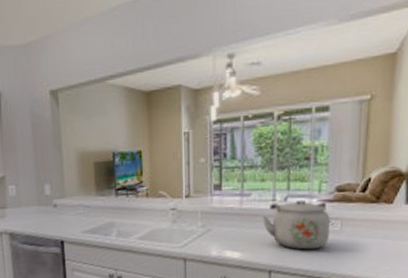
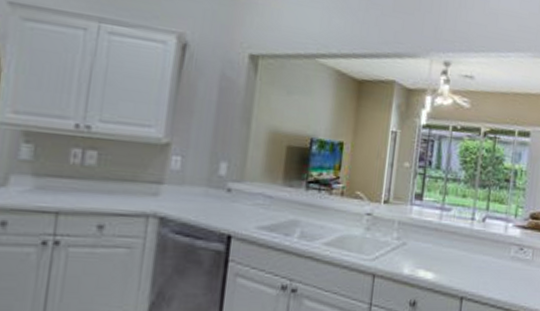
kettle: present [262,200,330,250] -> none [459,222,523,278]

